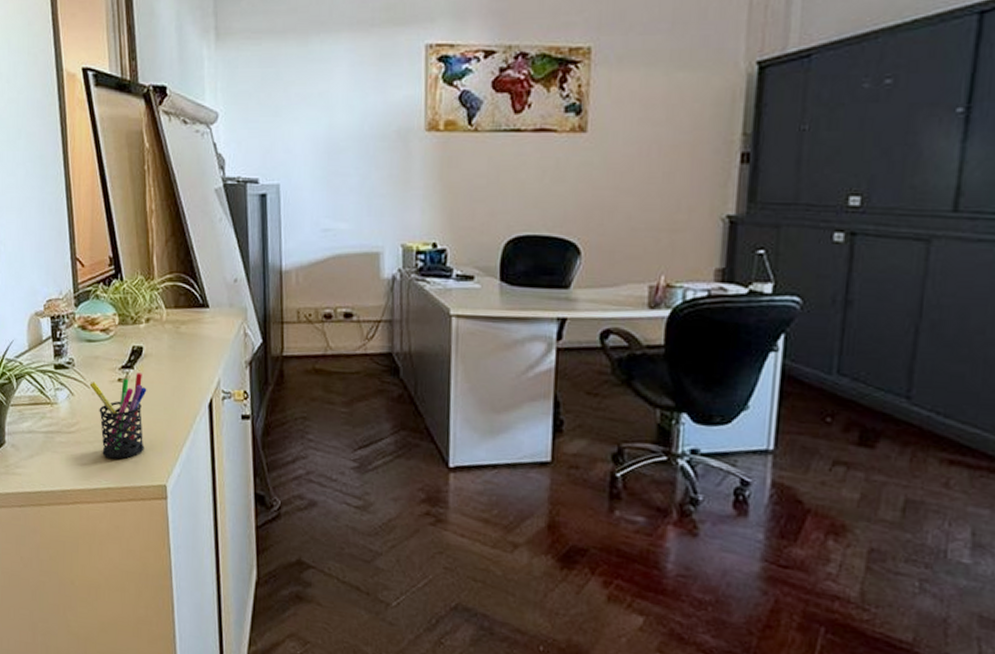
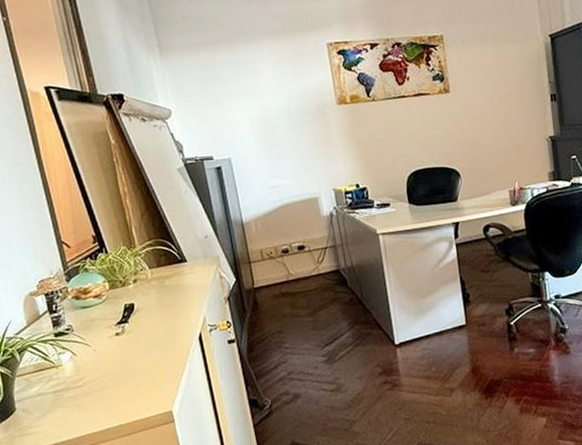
pen holder: present [89,373,147,459] -> none [90,324,148,401]

